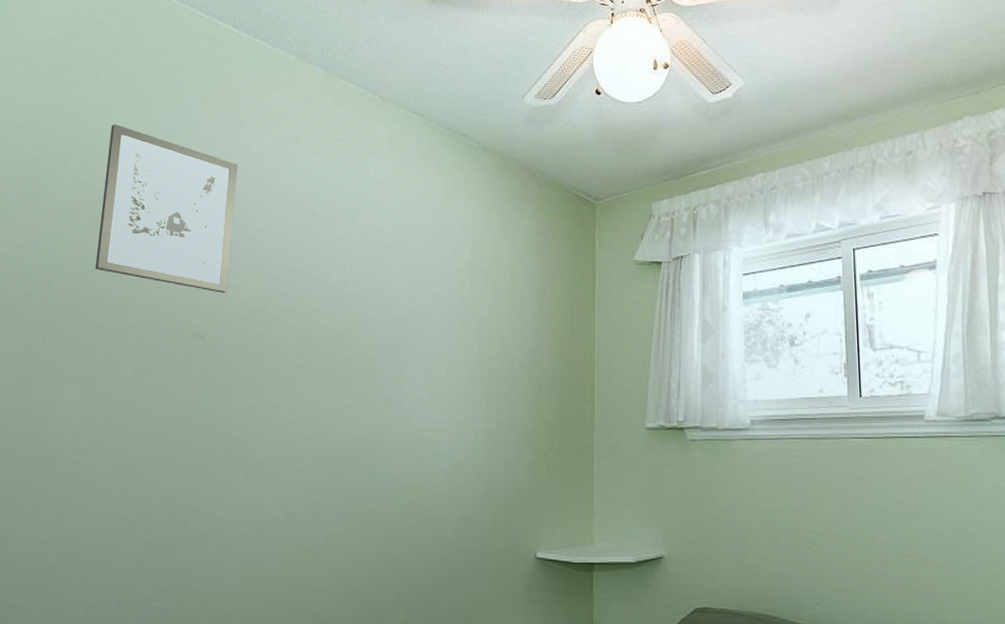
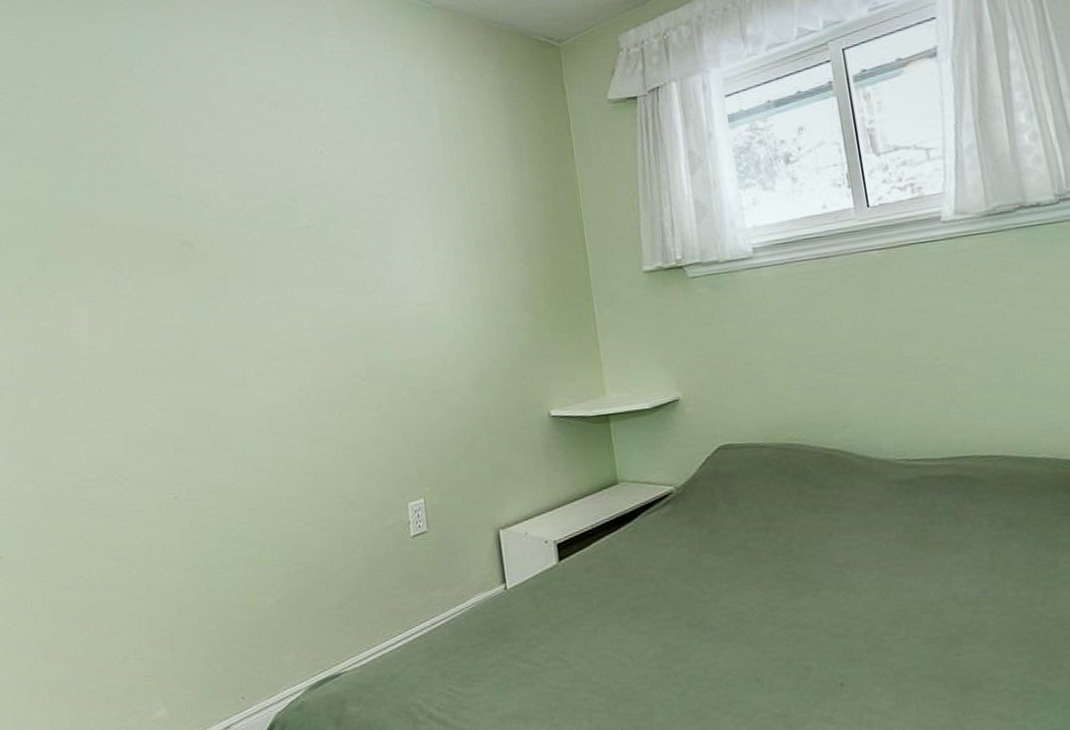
wall art: present [95,124,238,293] -> none [67,45,207,199]

